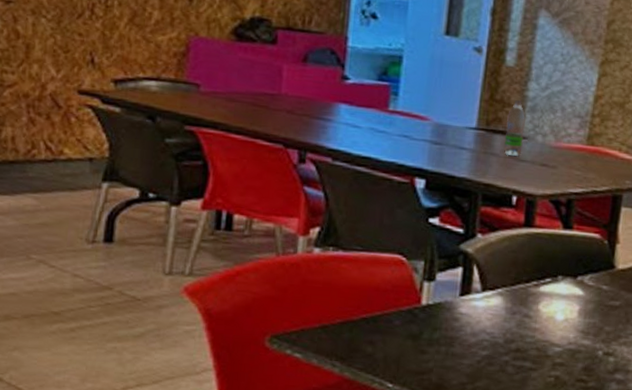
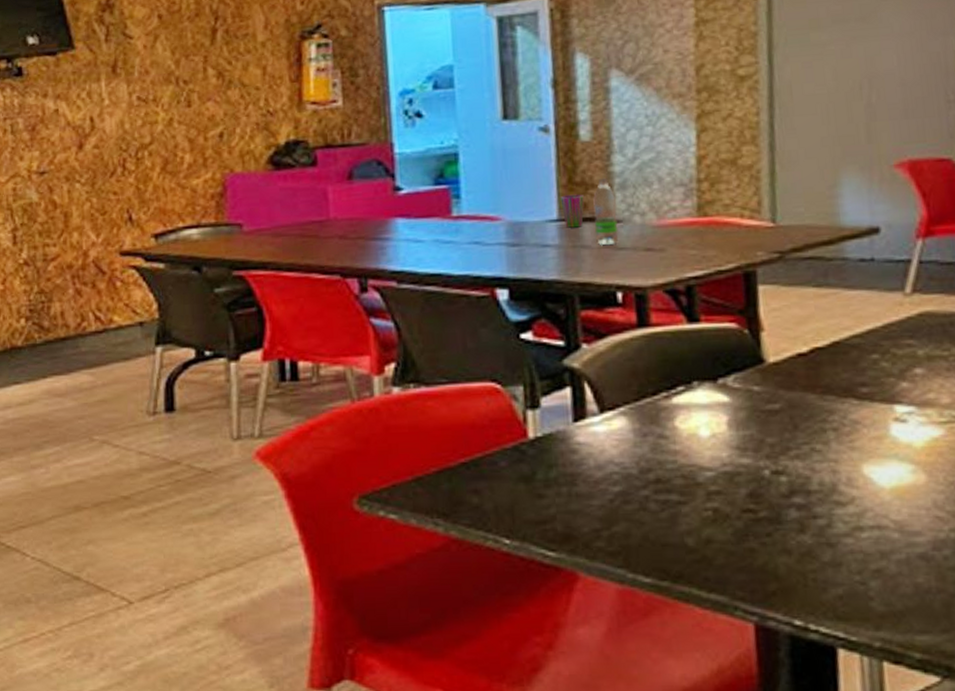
cup: none [480,108,501,138] -> present [560,194,585,228]

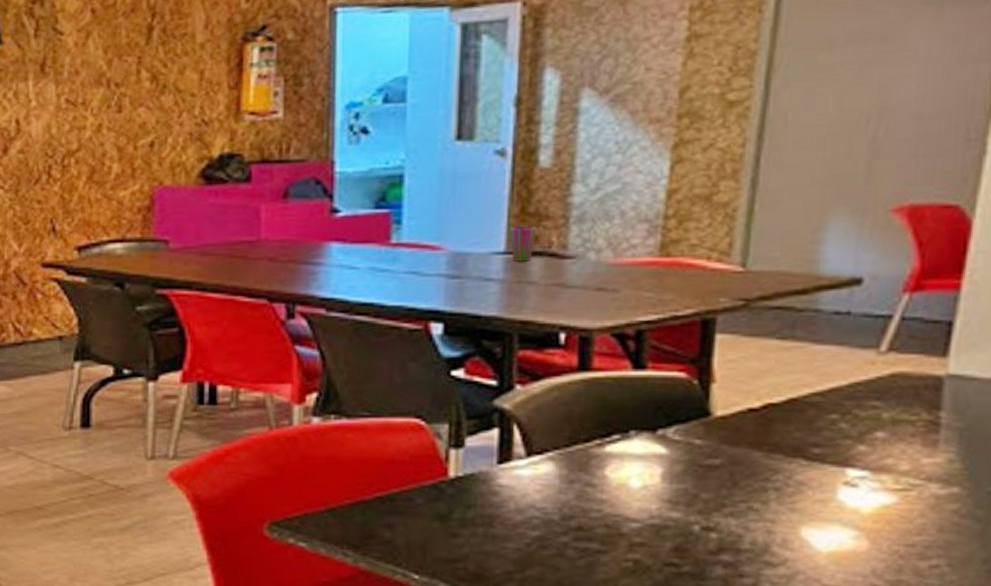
bottle: present [593,177,618,245] -> none [544,209,571,282]

